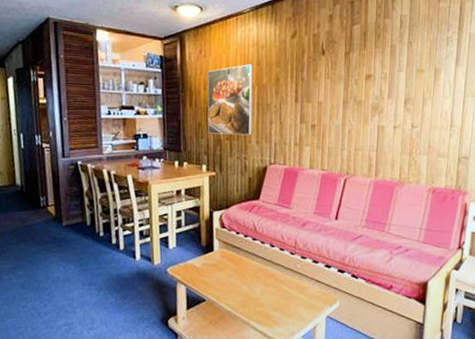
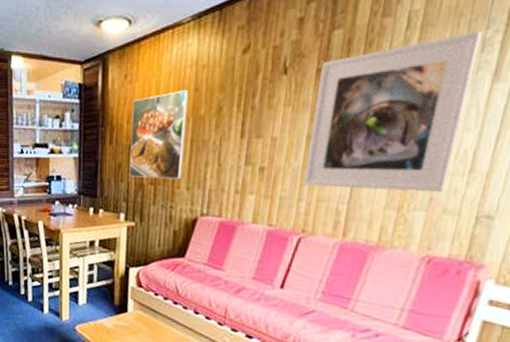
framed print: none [344,32,445,142] -> present [304,31,482,193]

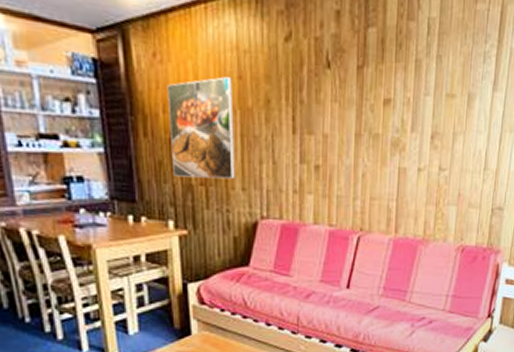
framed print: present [304,31,482,193] -> none [357,44,482,189]

